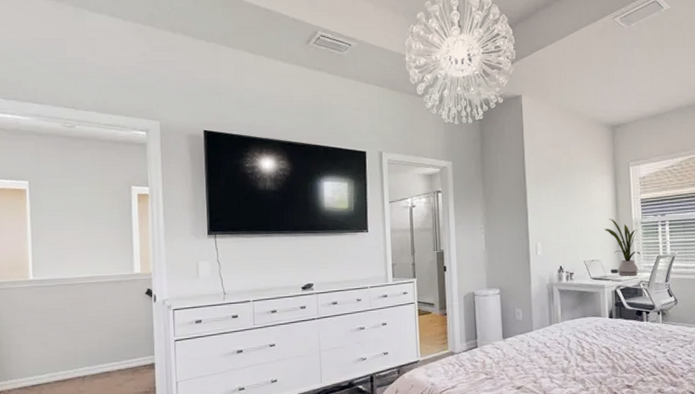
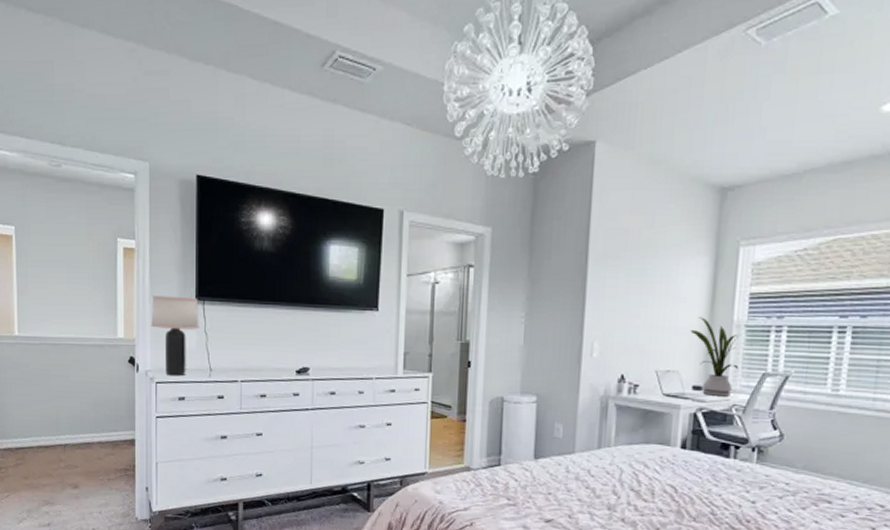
table lamp: none [166,232,212,303] -> present [150,295,199,376]

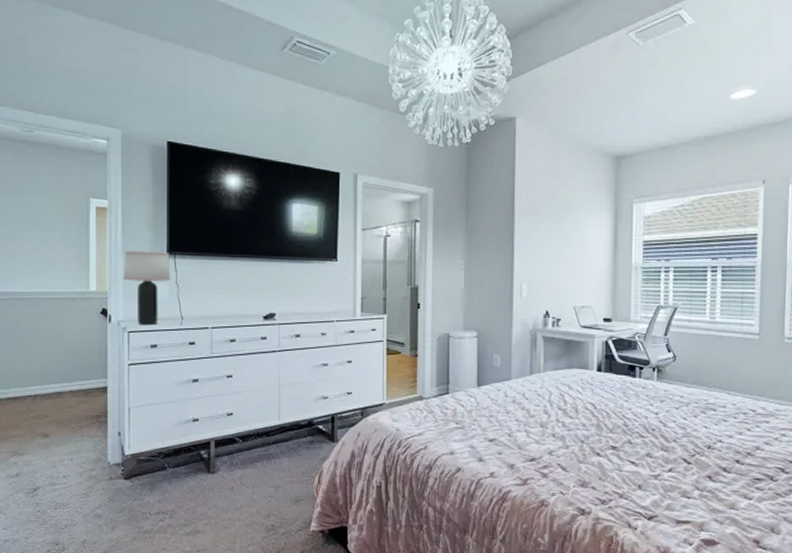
house plant: present [690,317,739,397] -> none [599,261,639,326]

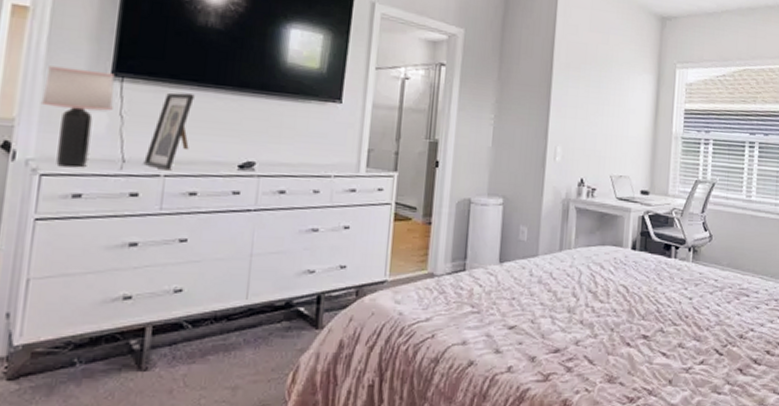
picture frame: none [196,263,226,324] -> present [143,92,195,171]

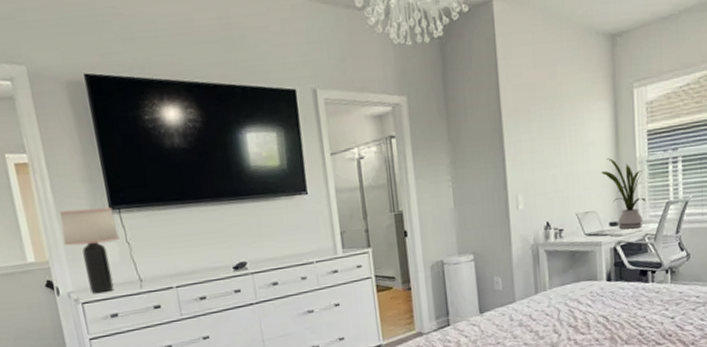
picture frame: present [143,92,195,171] -> none [156,212,189,282]
house plant: none [638,128,678,201] -> present [601,158,647,230]

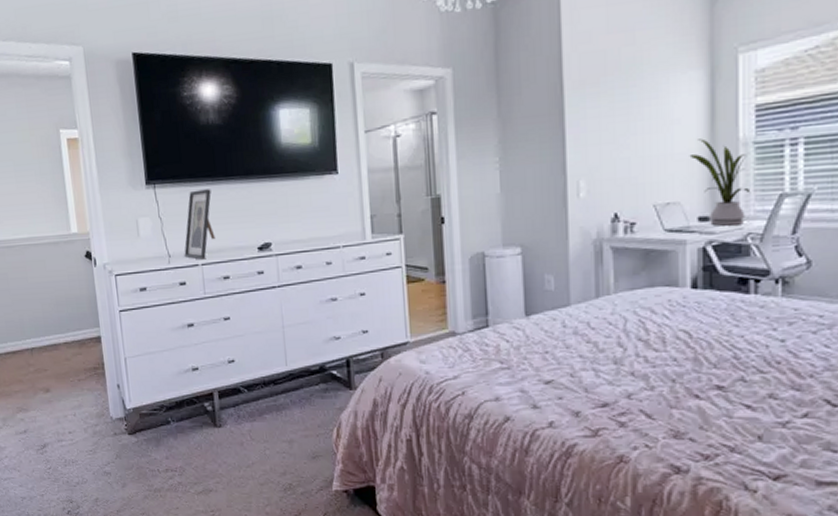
table lamp: present [59,207,120,294] -> none [102,182,153,267]
picture frame: none [156,212,189,282] -> present [184,189,216,260]

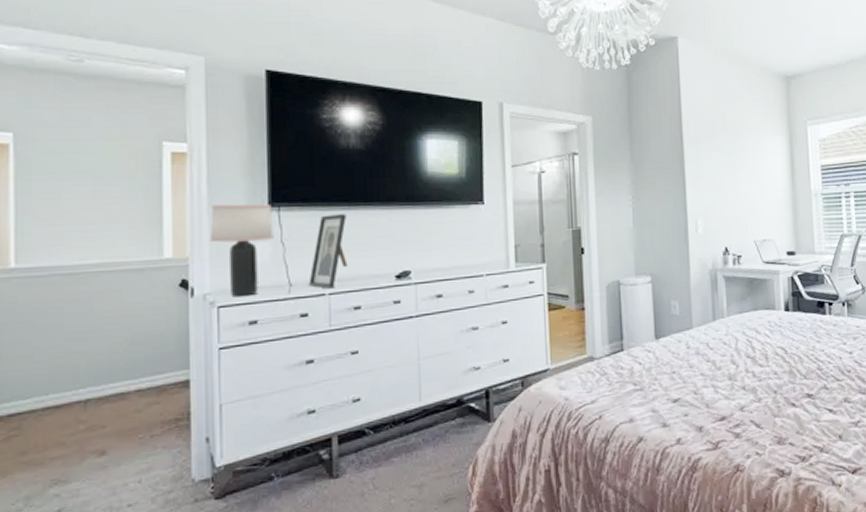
table lamp: none [102,182,153,267] -> present [209,204,274,298]
house plant: present [689,138,751,226] -> none [778,189,822,259]

